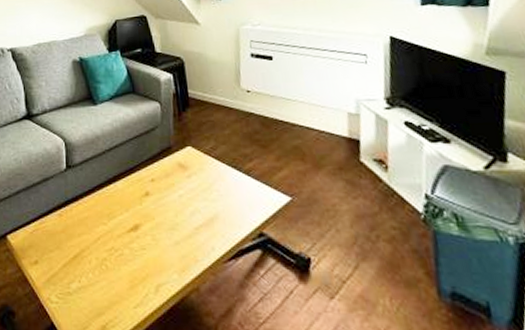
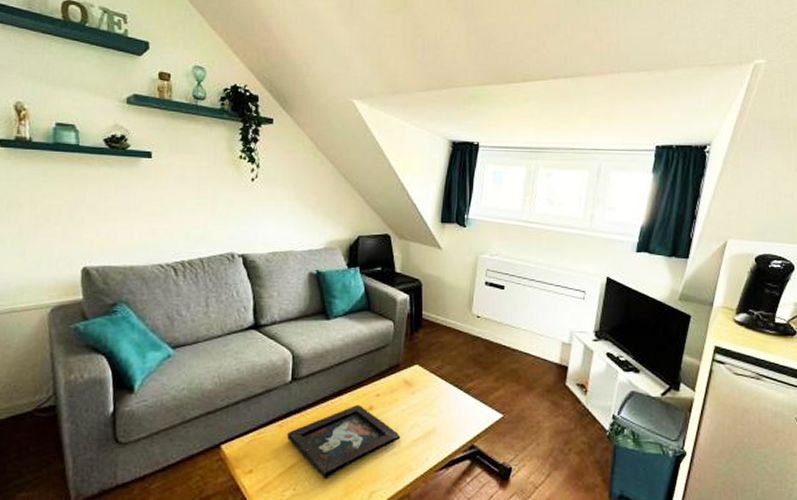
decorative tray: none [68,190,182,272] -> present [287,404,401,480]

